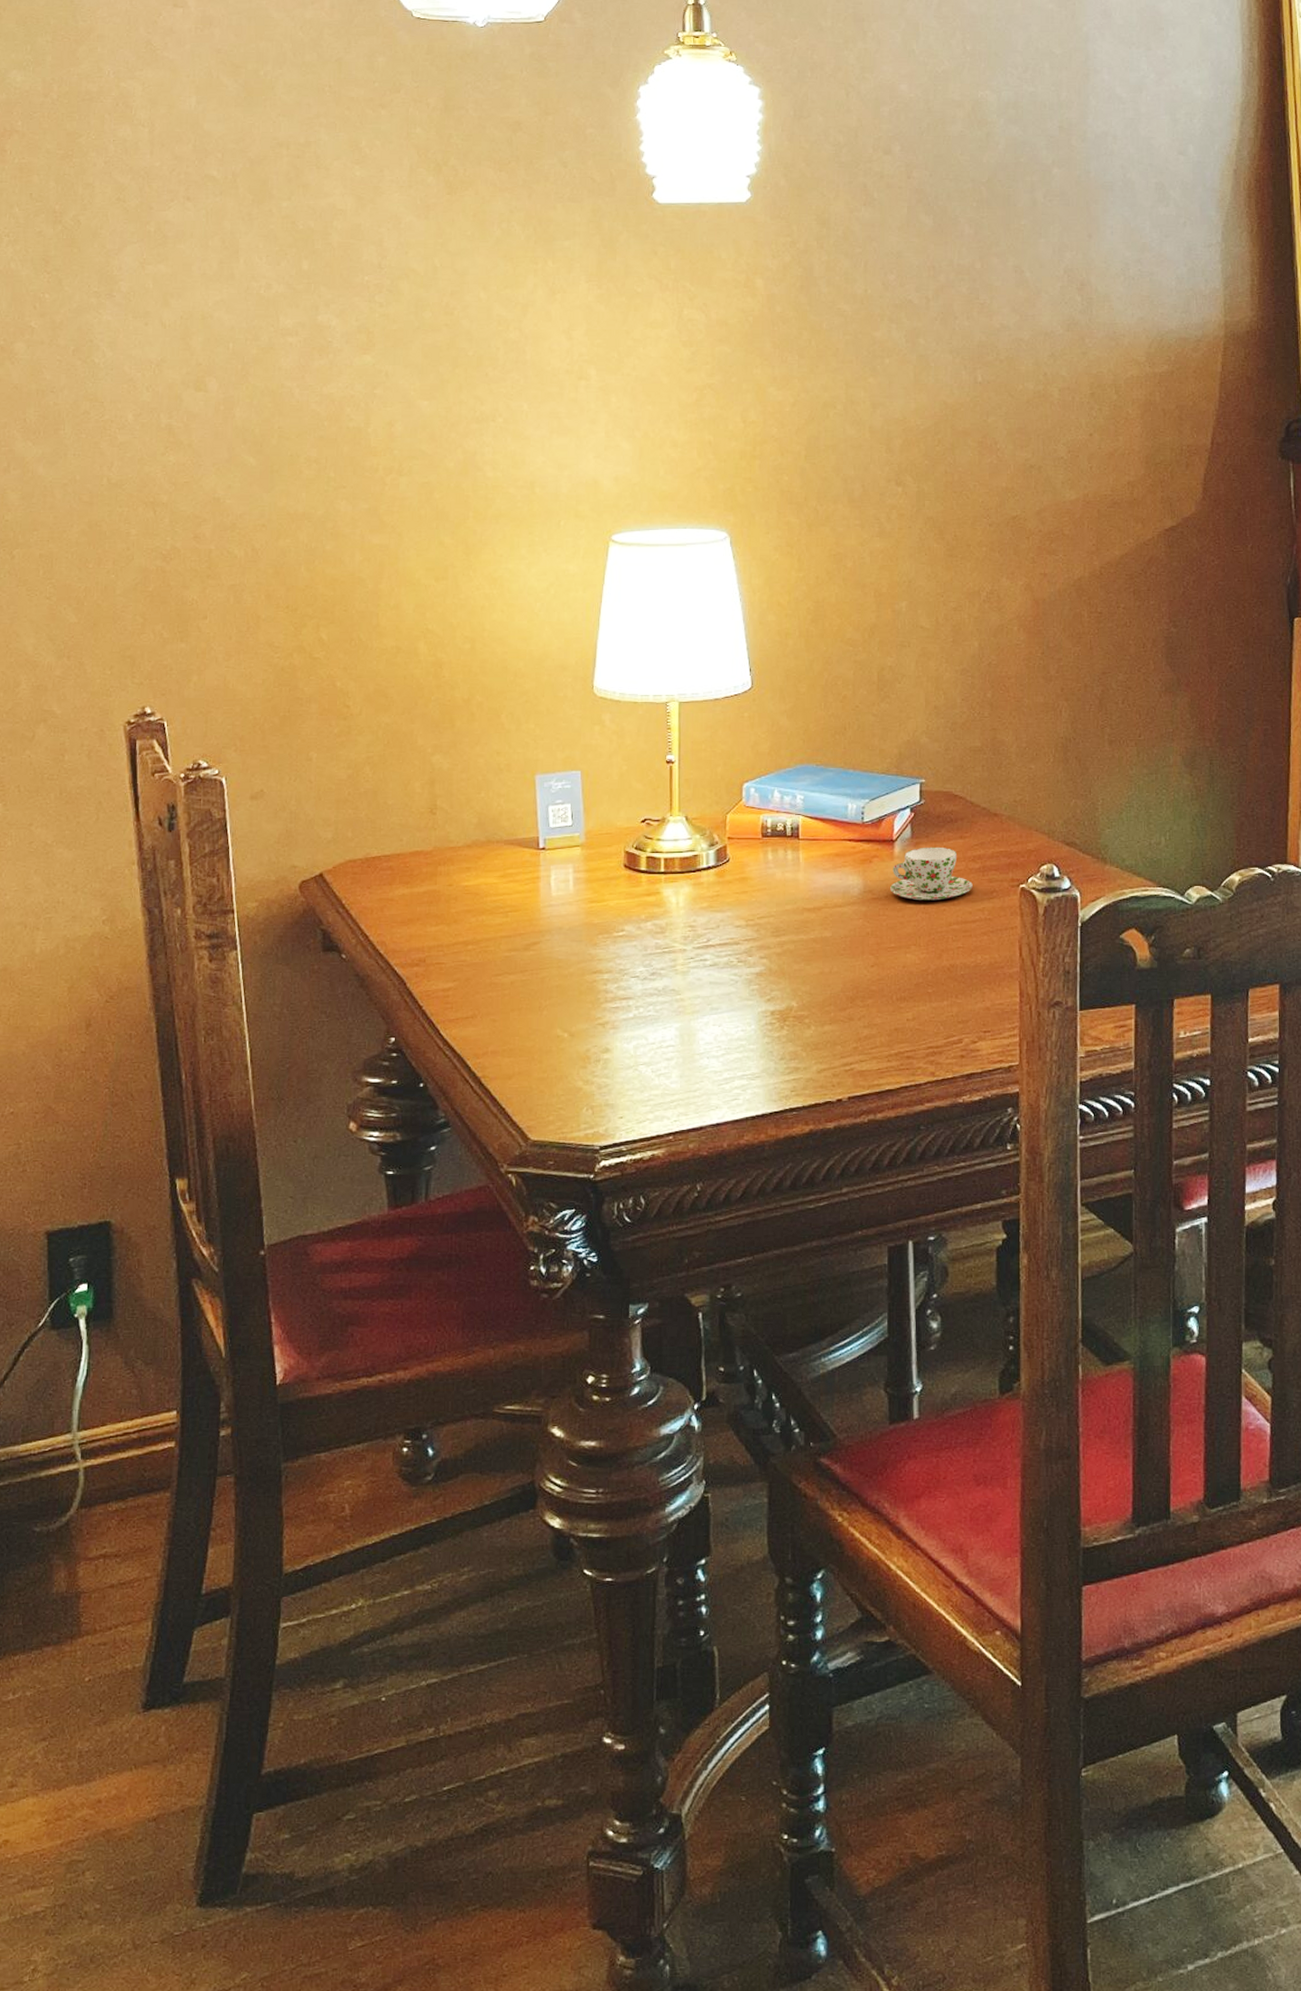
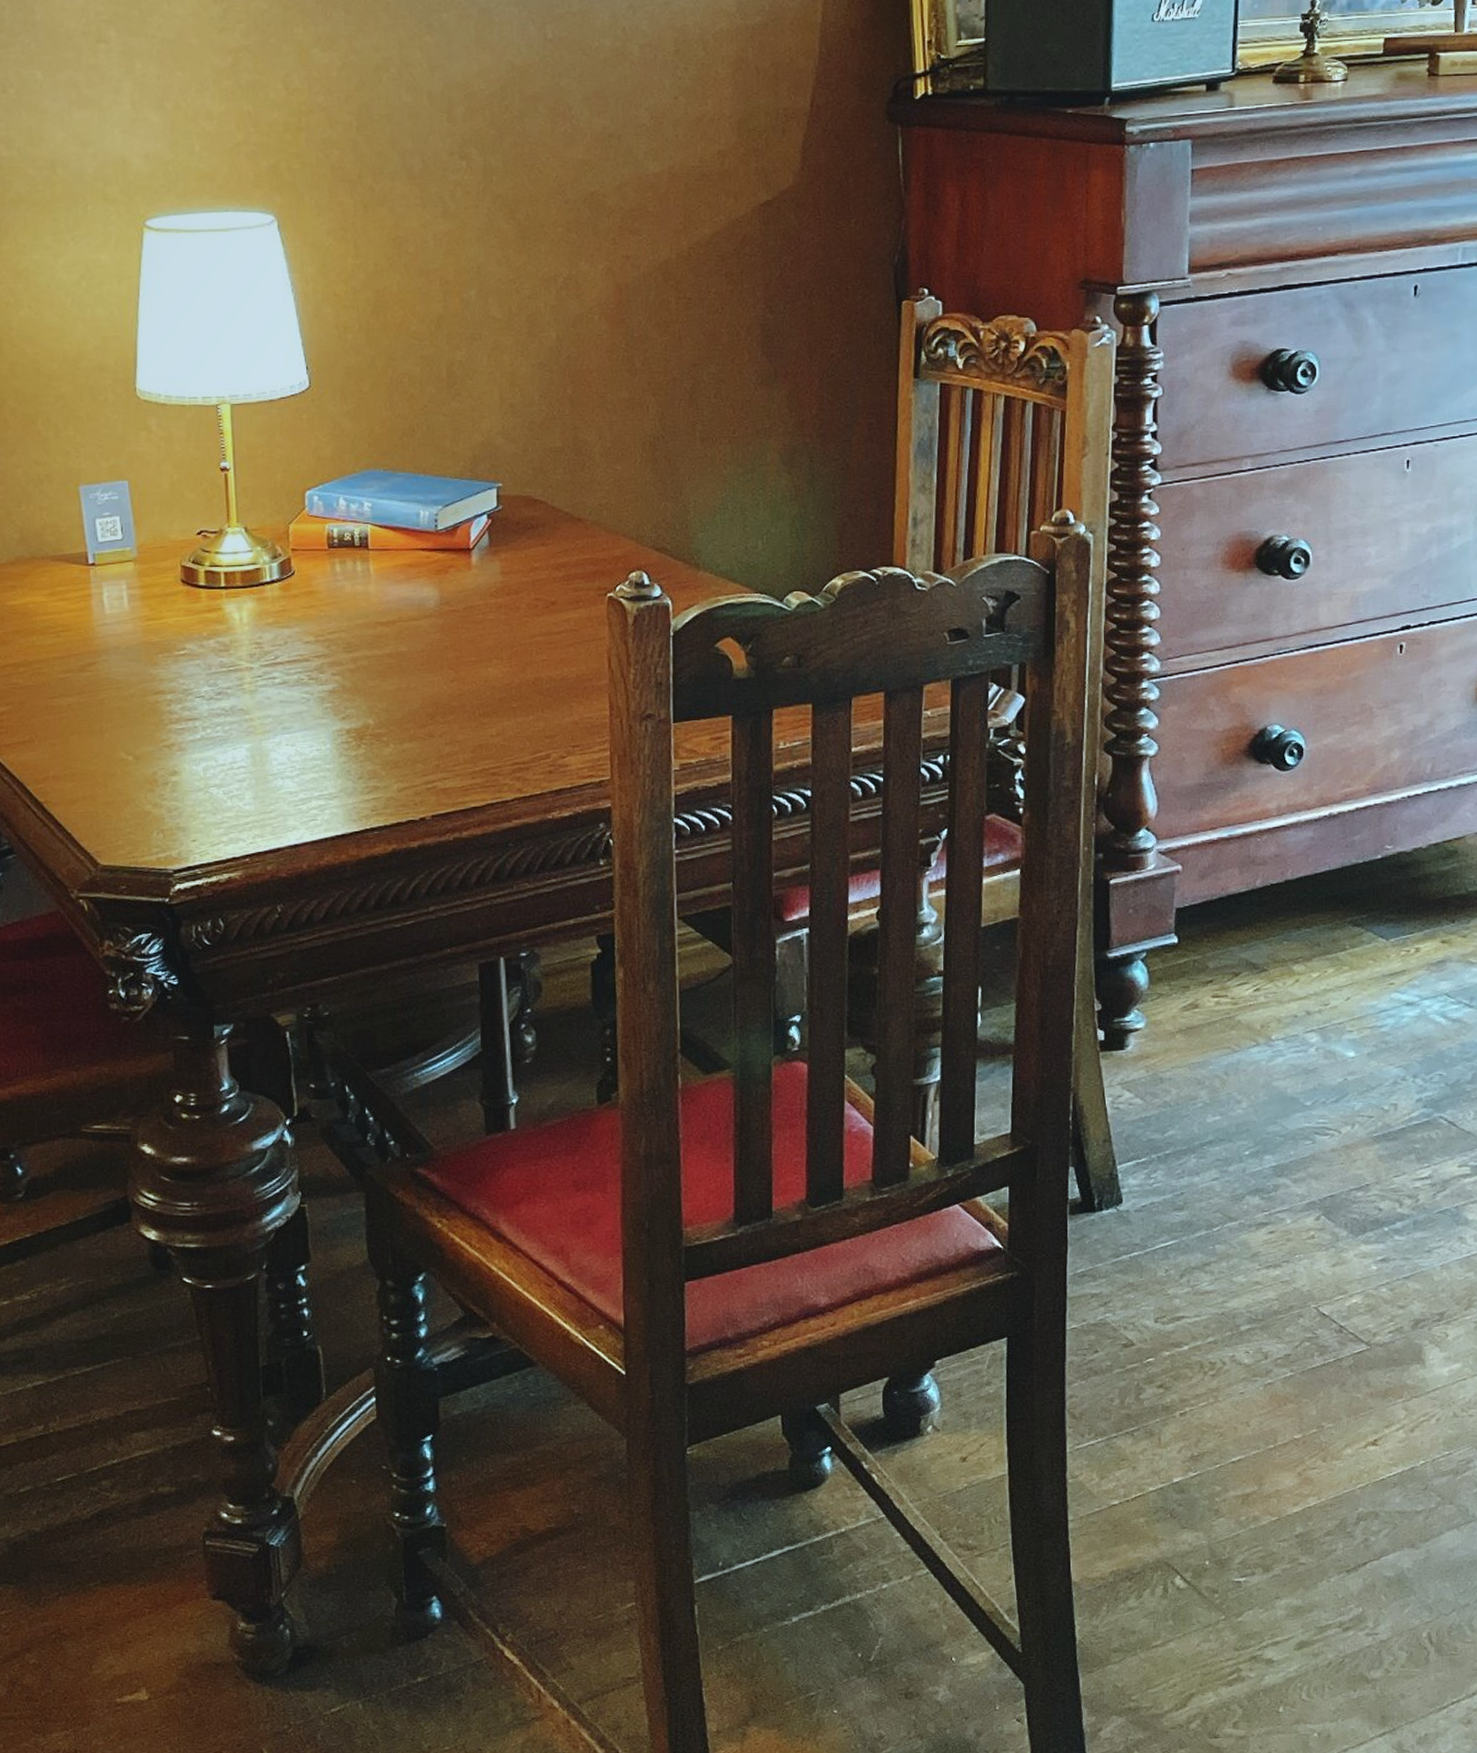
teacup: present [890,847,973,901] -> none [468,555,557,612]

